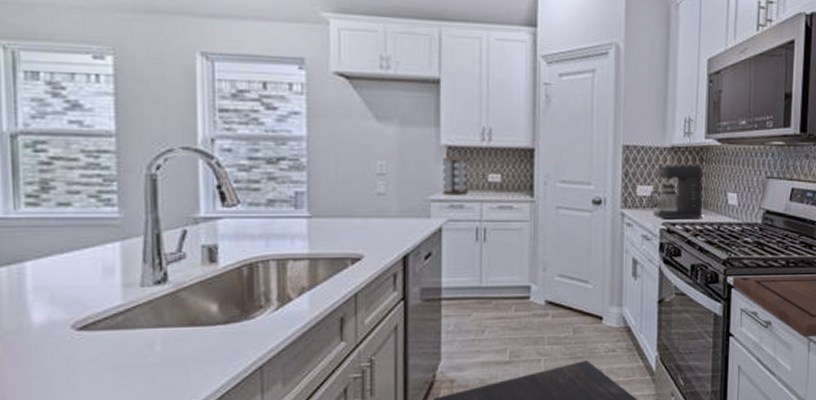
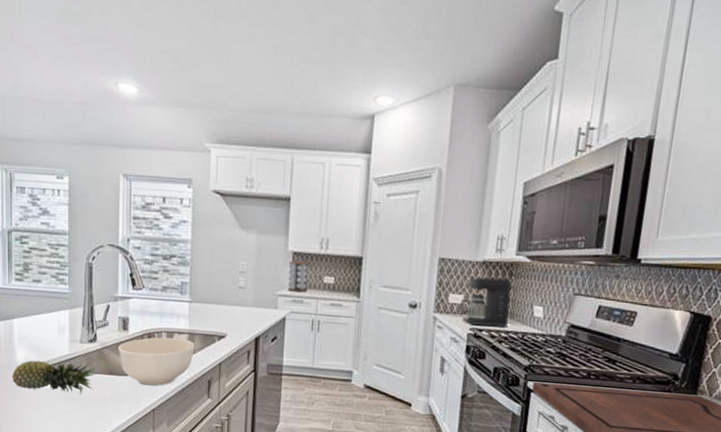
fruit: none [23,314,169,363] -> present [11,360,97,394]
bowl: none [203,267,318,335] -> present [118,337,194,386]

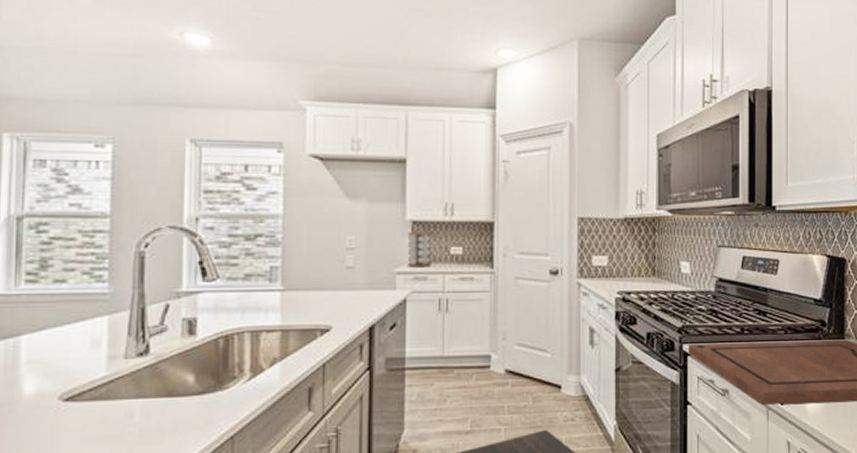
fruit: present [11,360,97,394] -> none [13,385,149,433]
bowl: present [118,337,194,386] -> none [181,338,289,405]
coffee maker: present [459,277,511,328] -> none [604,235,657,288]

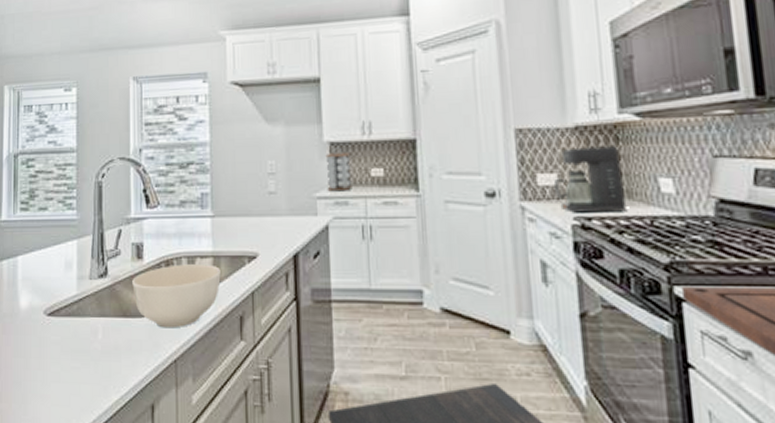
bowl: none [181,338,289,405] -> present [132,264,221,329]
coffee maker: none [604,235,657,288] -> present [553,146,628,213]

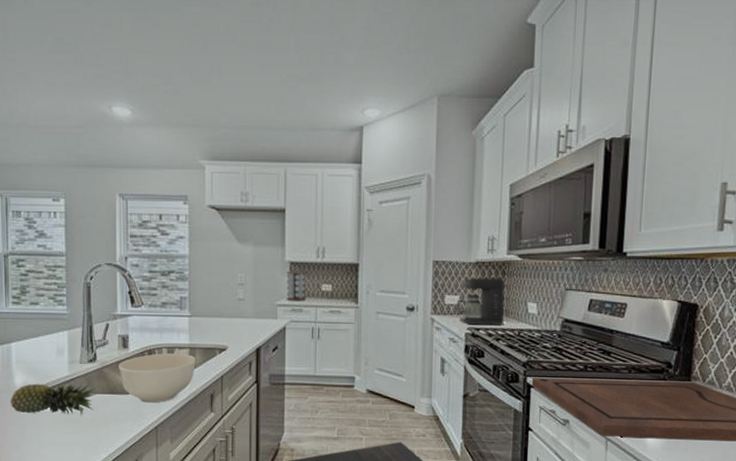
fruit: none [14,304,108,345] -> present [10,383,97,416]

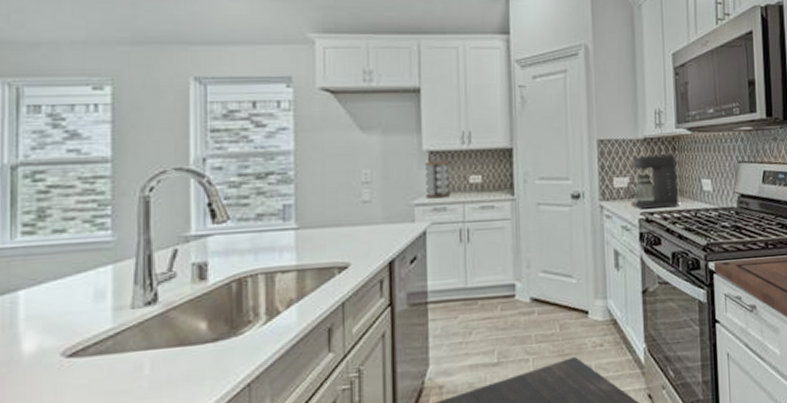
fruit: present [10,383,97,416] -> none [12,336,159,393]
bowl: present [119,353,196,403] -> none [192,279,306,352]

